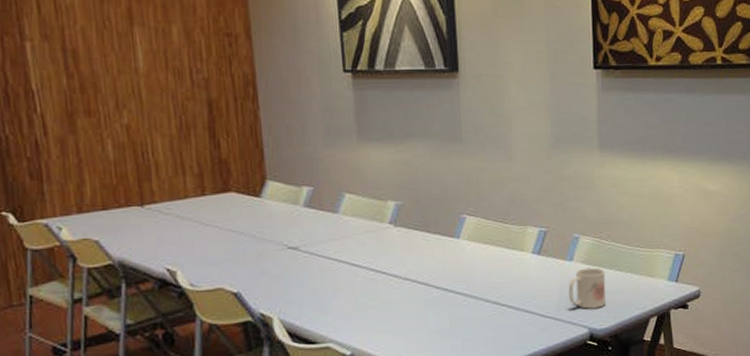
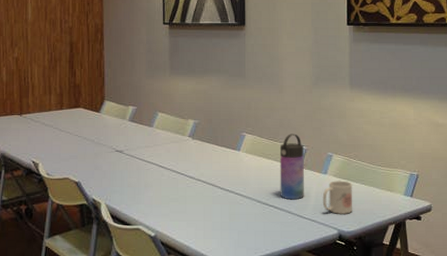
water bottle: none [511,212,545,295] -> present [279,134,304,199]

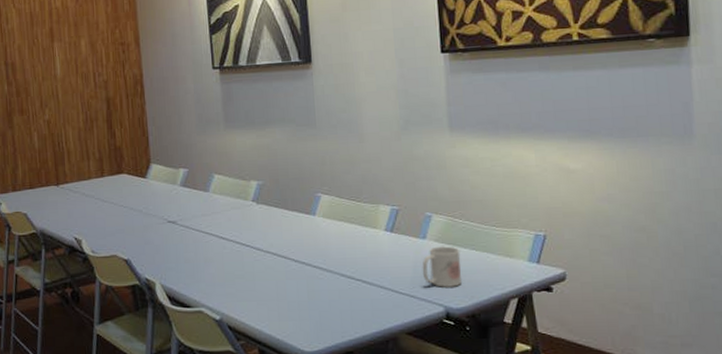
water bottle: present [279,134,304,199] -> none [364,191,399,271]

